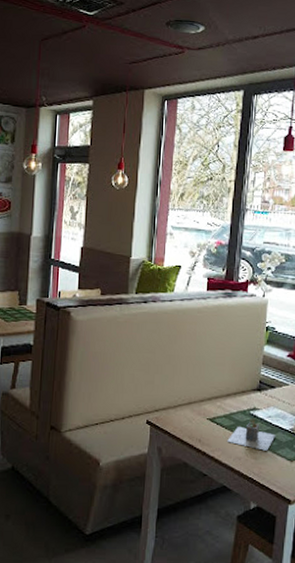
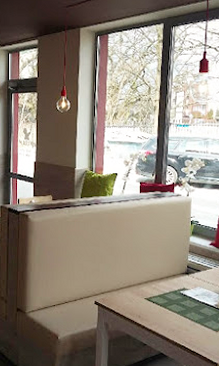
napkin holder: present [227,418,276,451] -> none [162,297,203,323]

